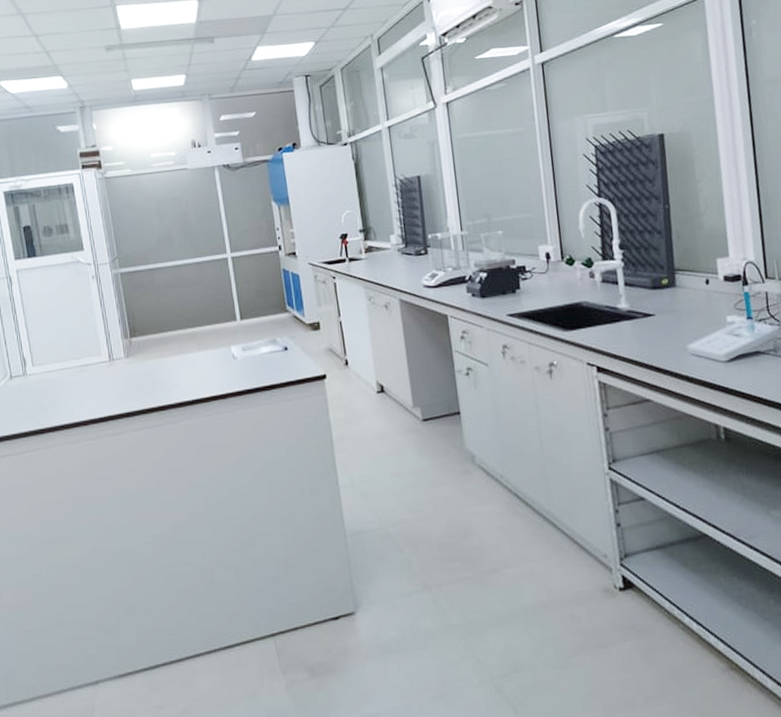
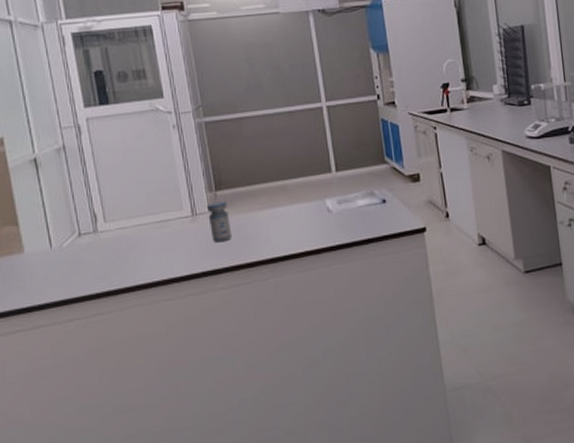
medicine: none [122,347,146,387] -> present [206,201,233,243]

